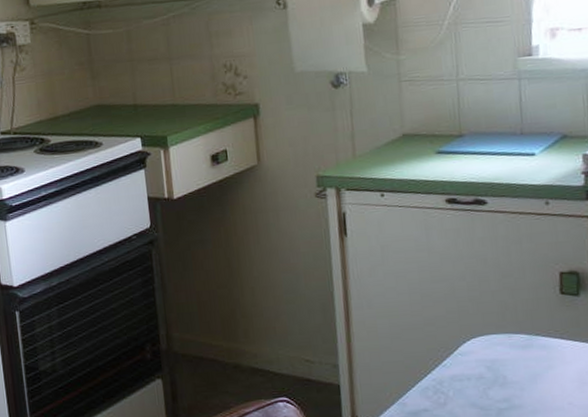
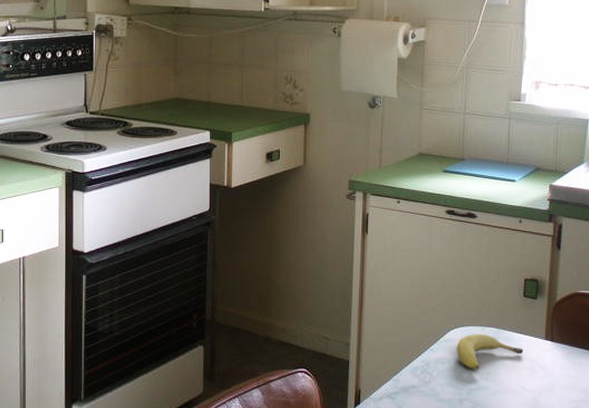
fruit: none [476,343,567,387] -> present [456,334,524,370]

